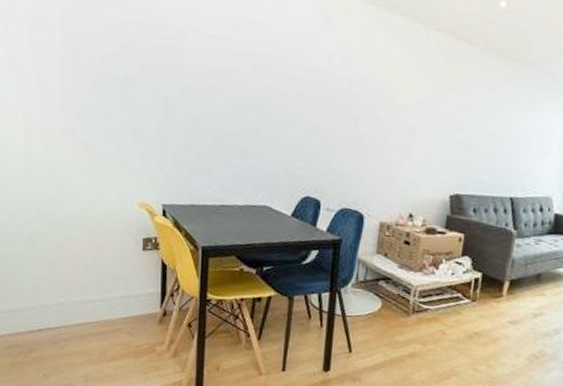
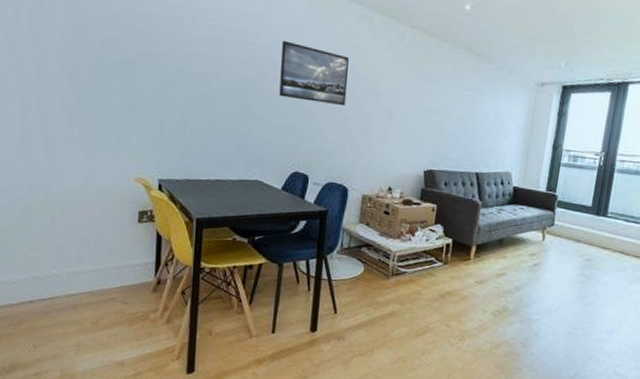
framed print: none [288,49,365,122] -> present [279,40,349,105]

